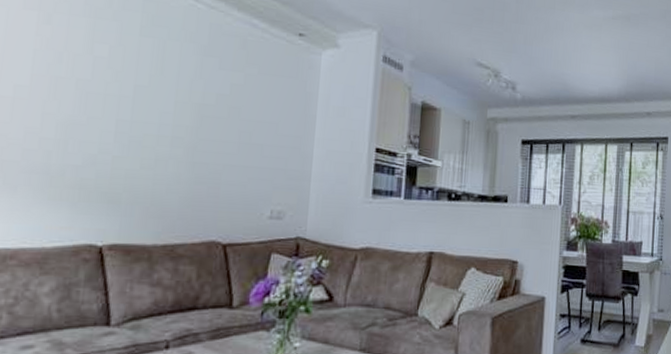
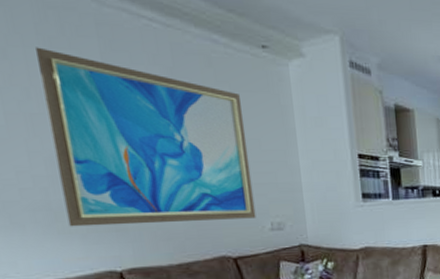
wall art: none [61,16,267,204] -> present [36,47,256,227]

